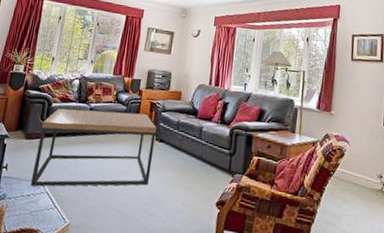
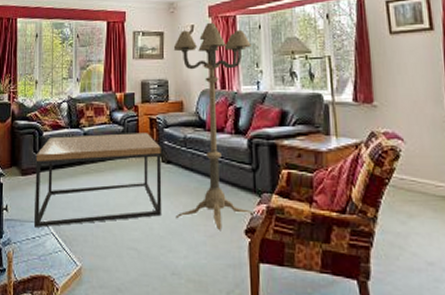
floor lamp: none [160,30,245,202] -> present [173,22,255,231]

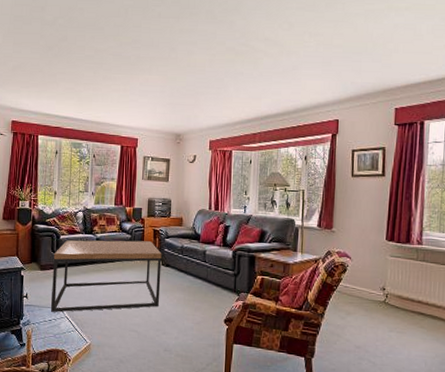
floor lamp: present [173,22,255,231] -> none [170,154,242,320]

